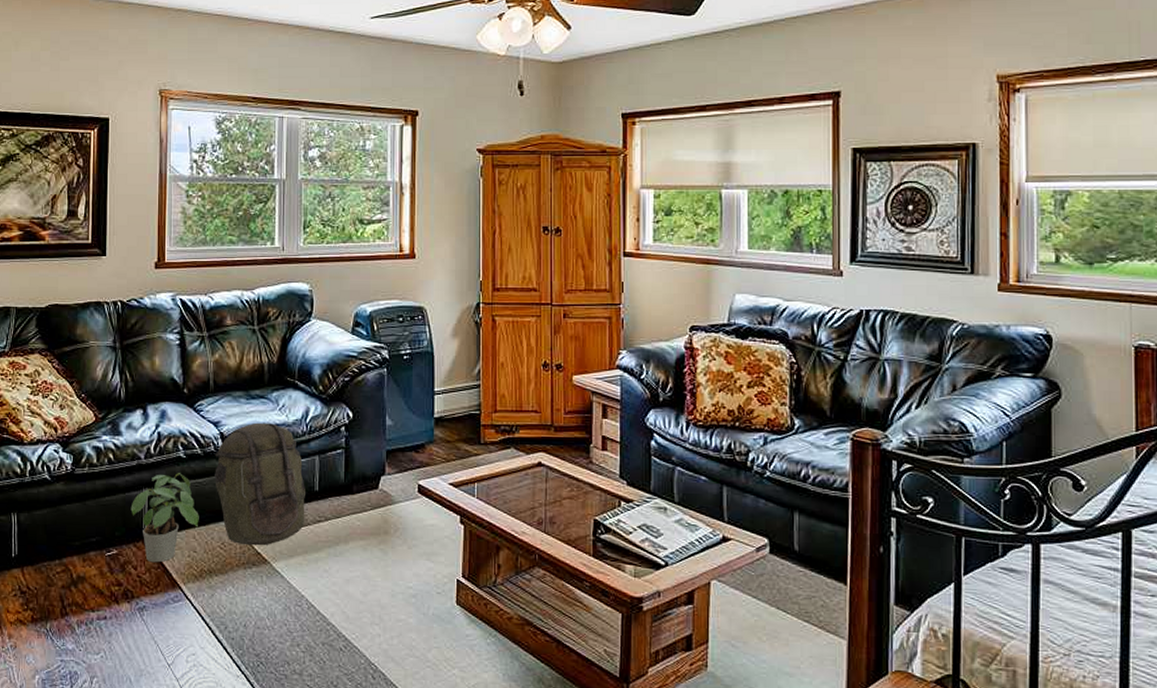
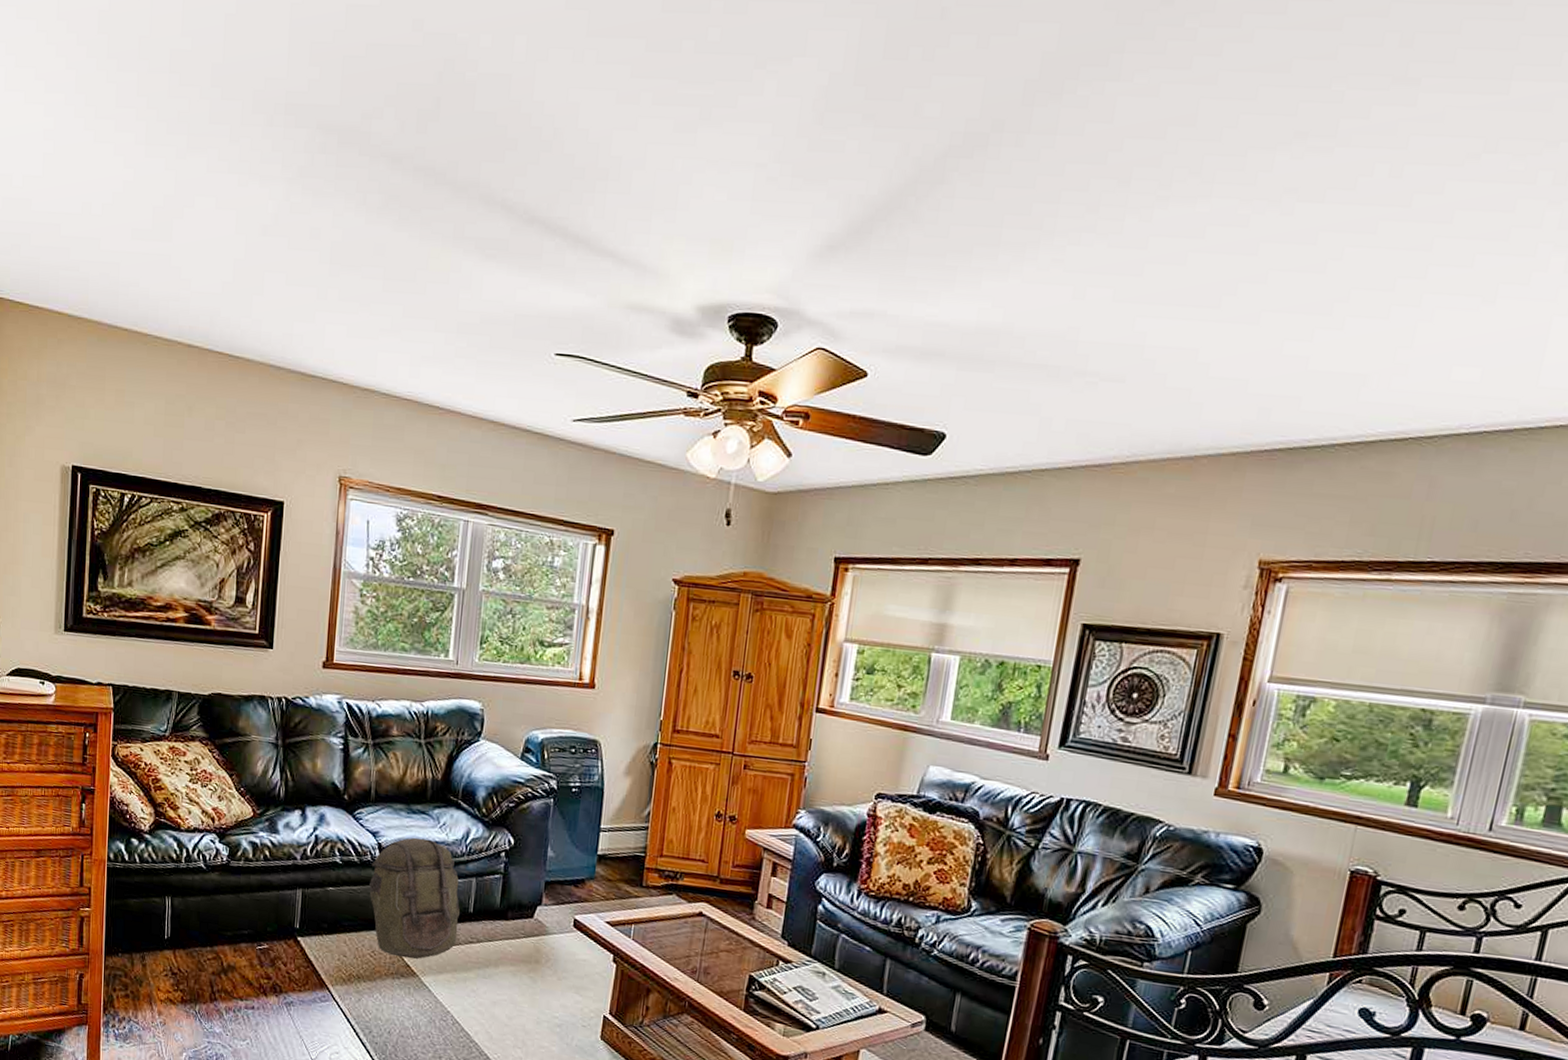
potted plant: present [130,473,199,563] -> none [283,877,352,962]

